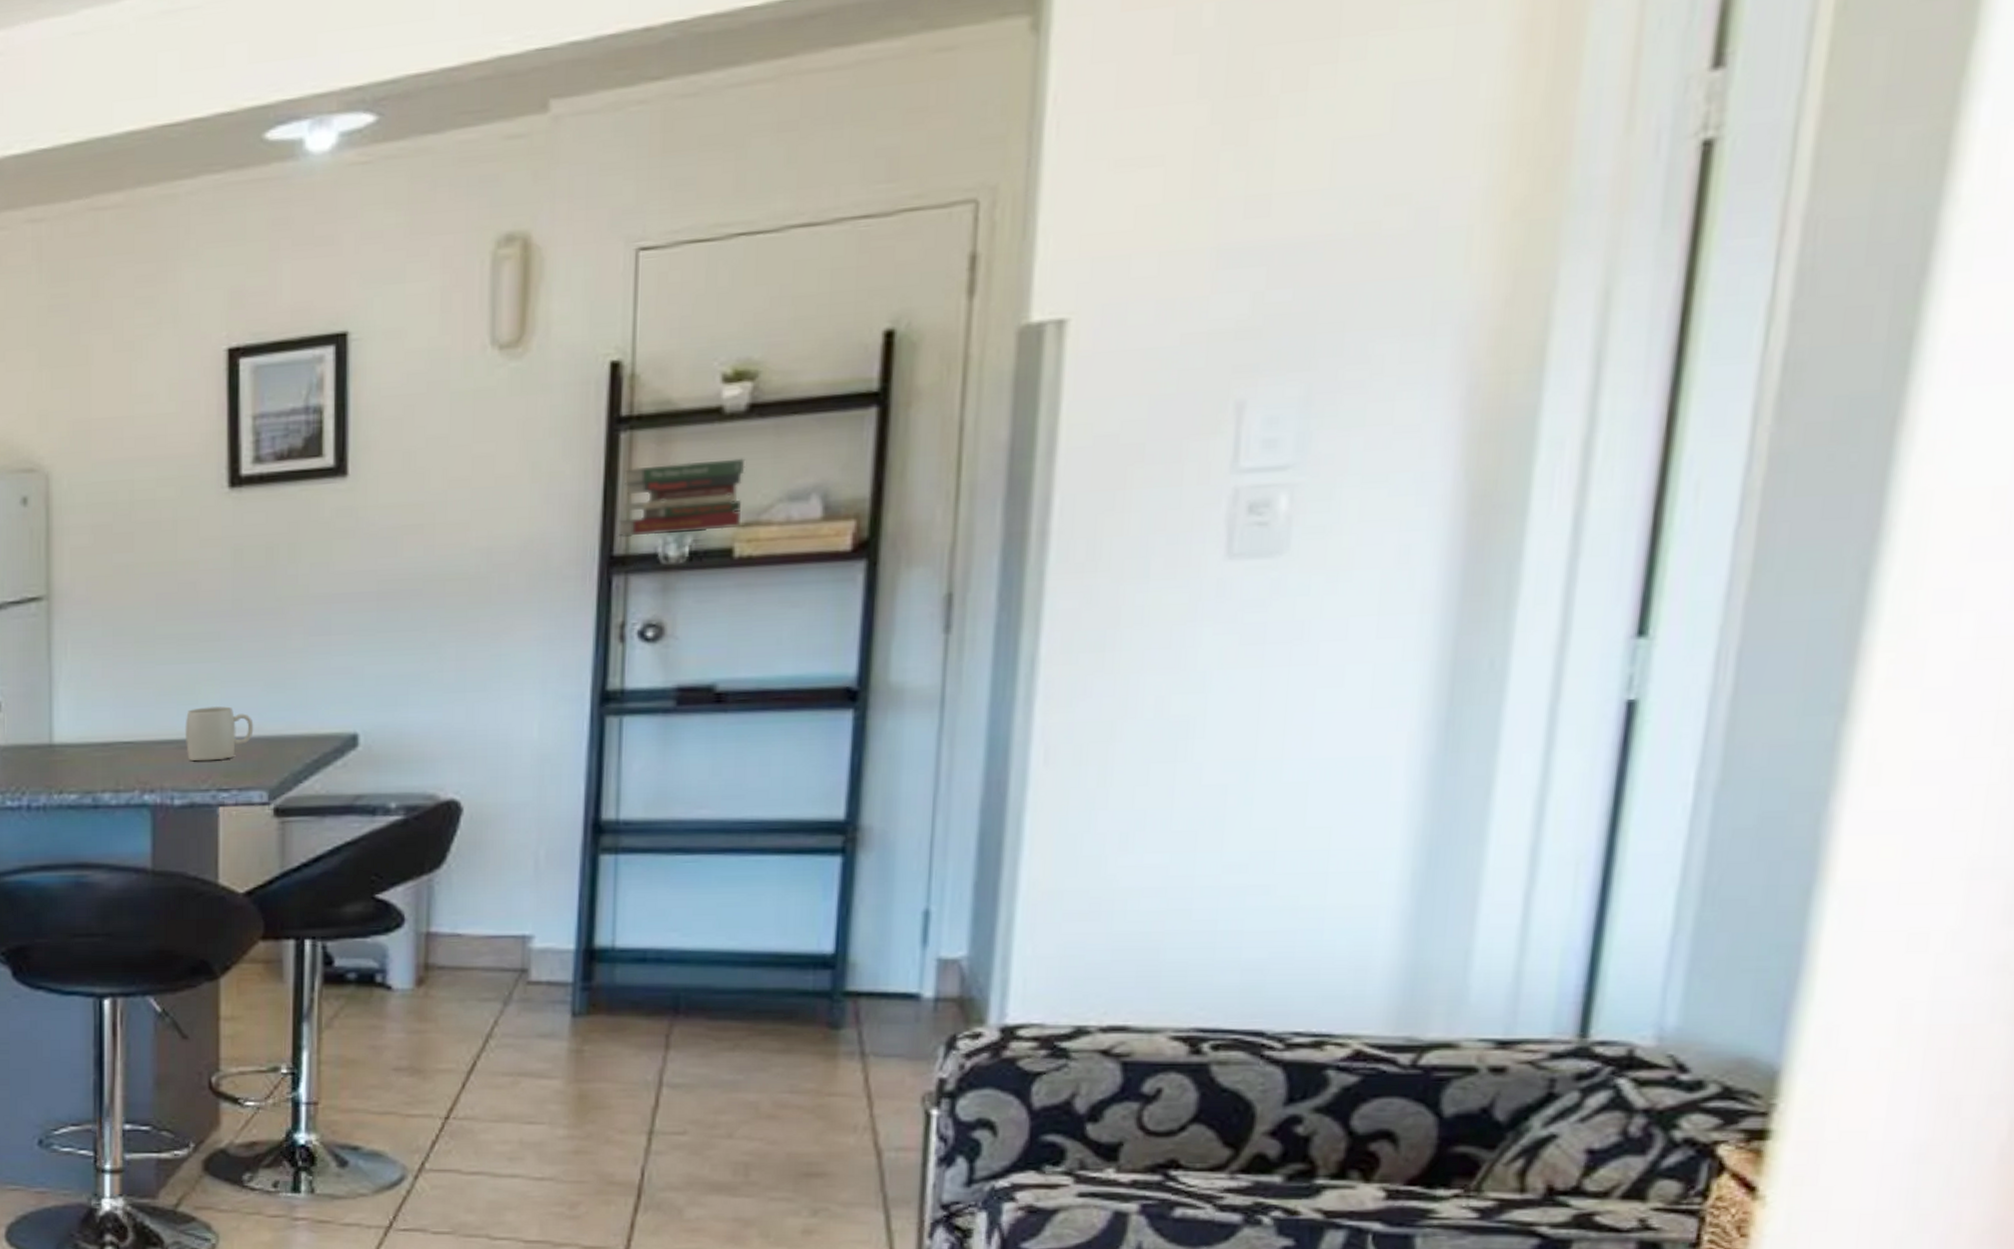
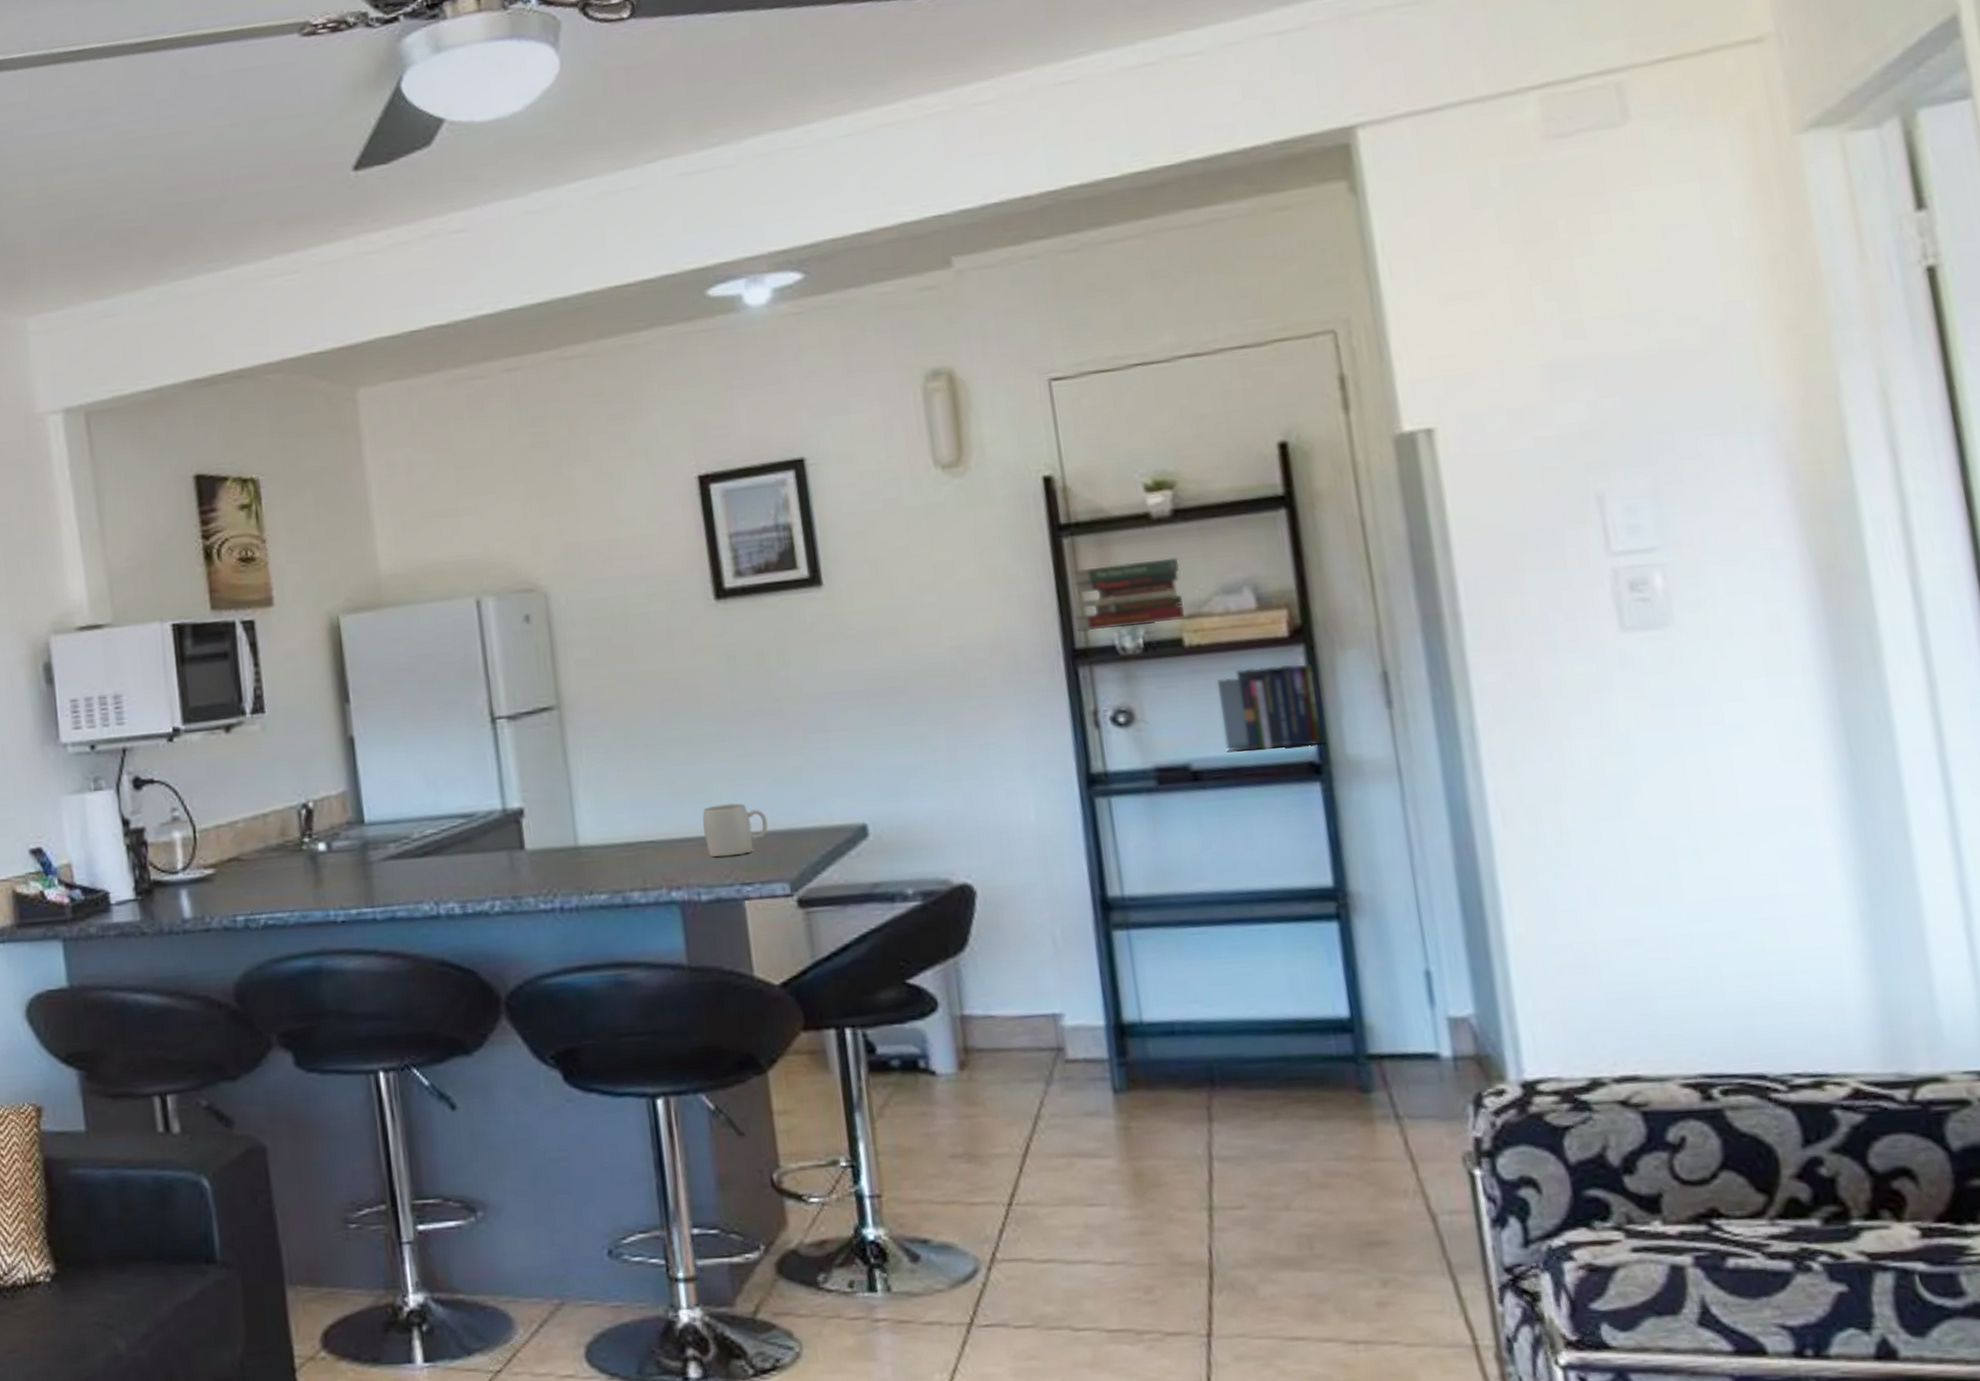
books: none [758,581,871,676] -> present [1217,663,1323,753]

